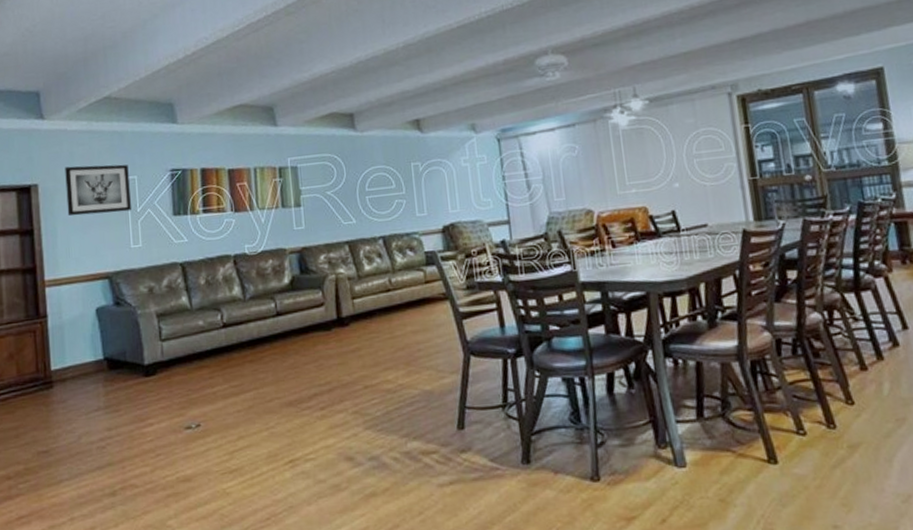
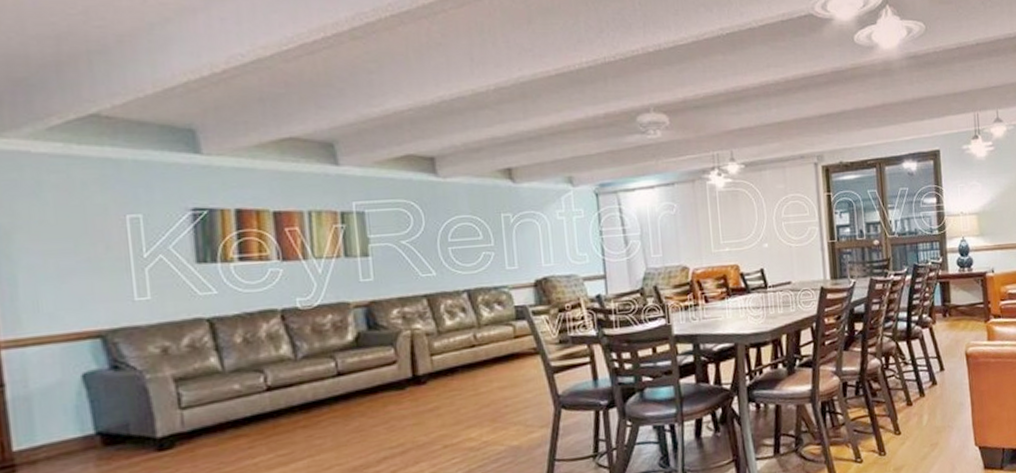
wall art: present [65,164,131,217] -> none [28,198,134,262]

